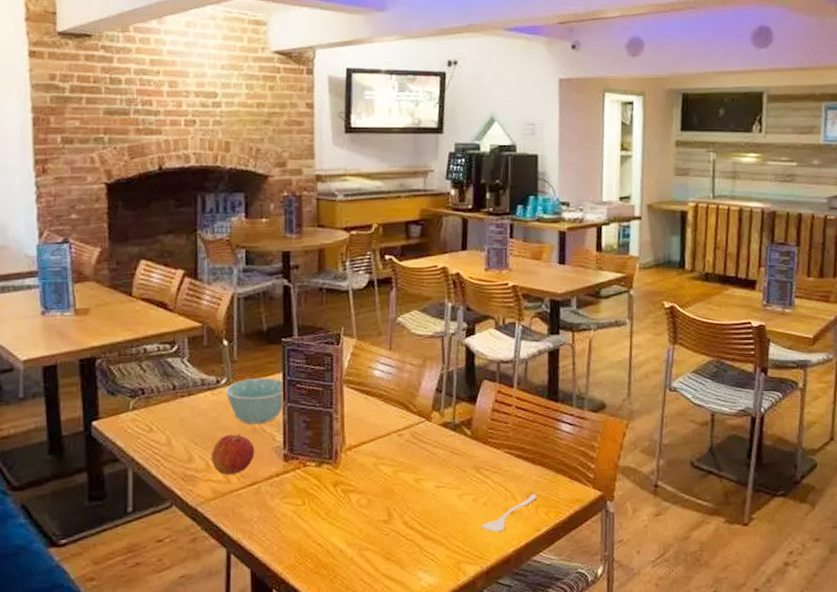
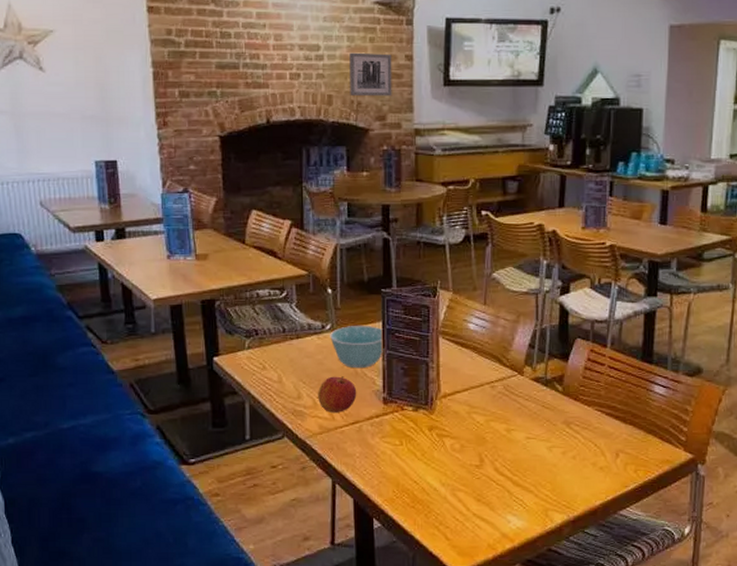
wall art: none [248,100,293,143] -> present [349,52,392,97]
spoon: present [481,494,538,532] -> none [570,452,627,484]

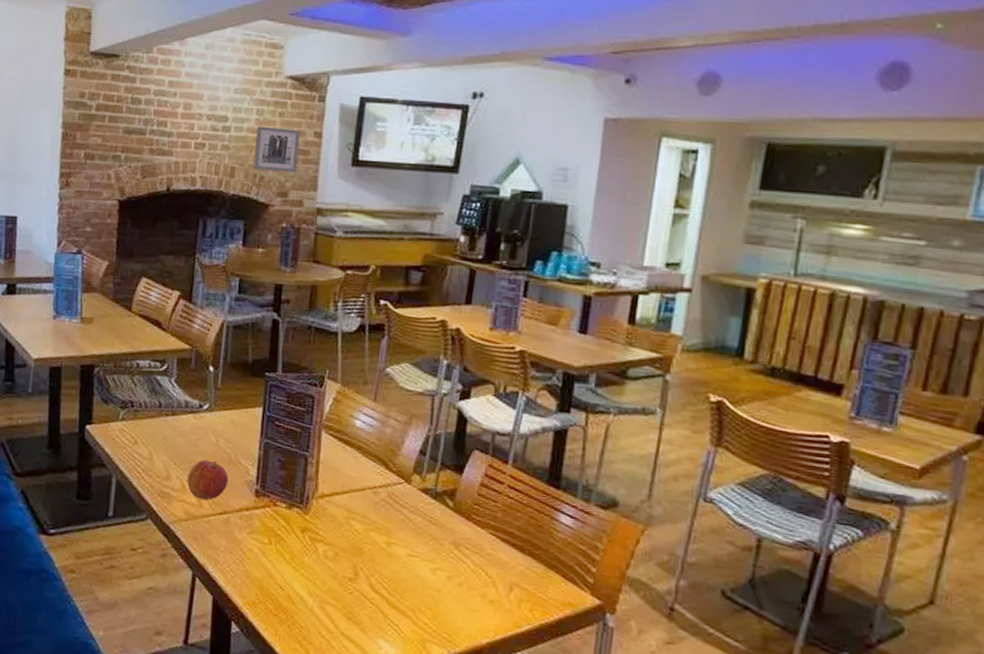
bowl: present [330,326,384,369] -> none [206,408,263,455]

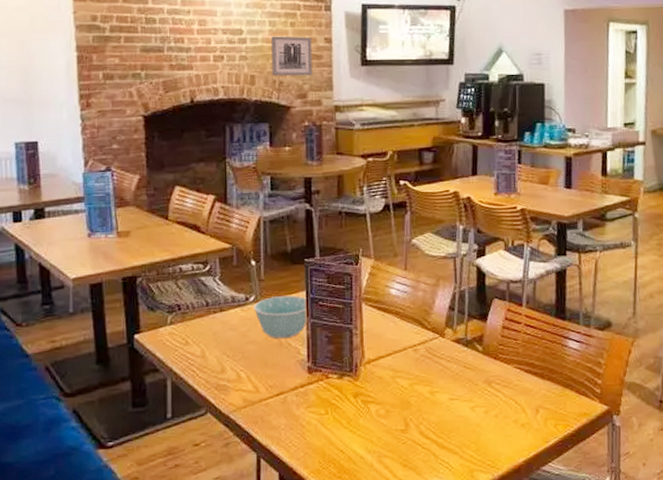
apple: present [187,460,229,500] -> none [242,347,282,385]
bowl: none [206,408,263,455] -> present [254,296,308,339]

